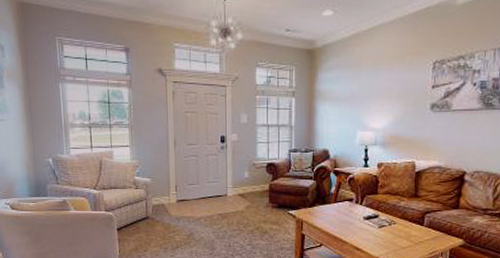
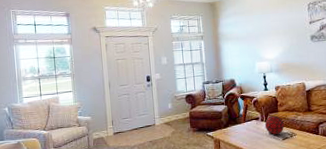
decorative orb: none [359,198,383,221] -> present [264,115,285,135]

